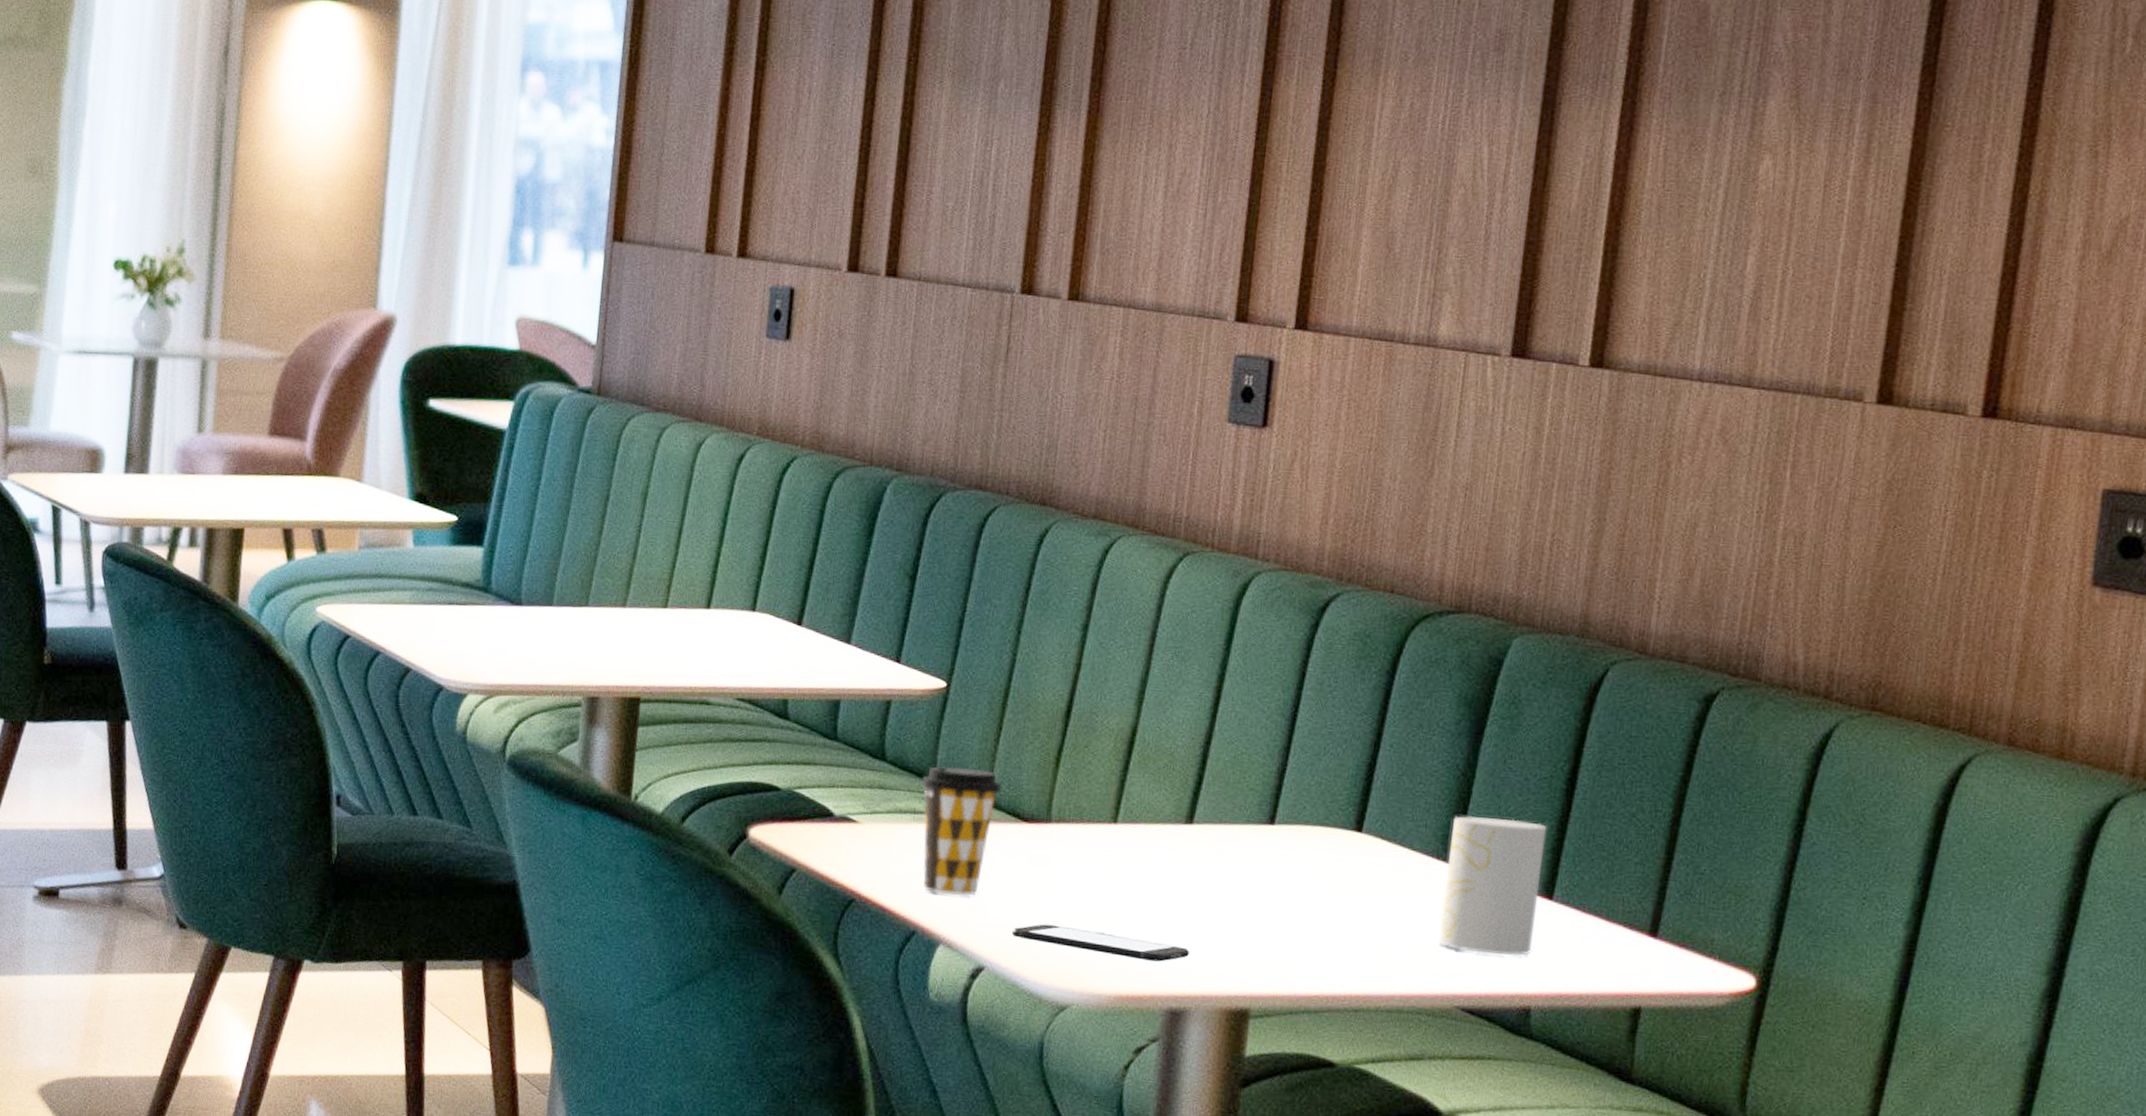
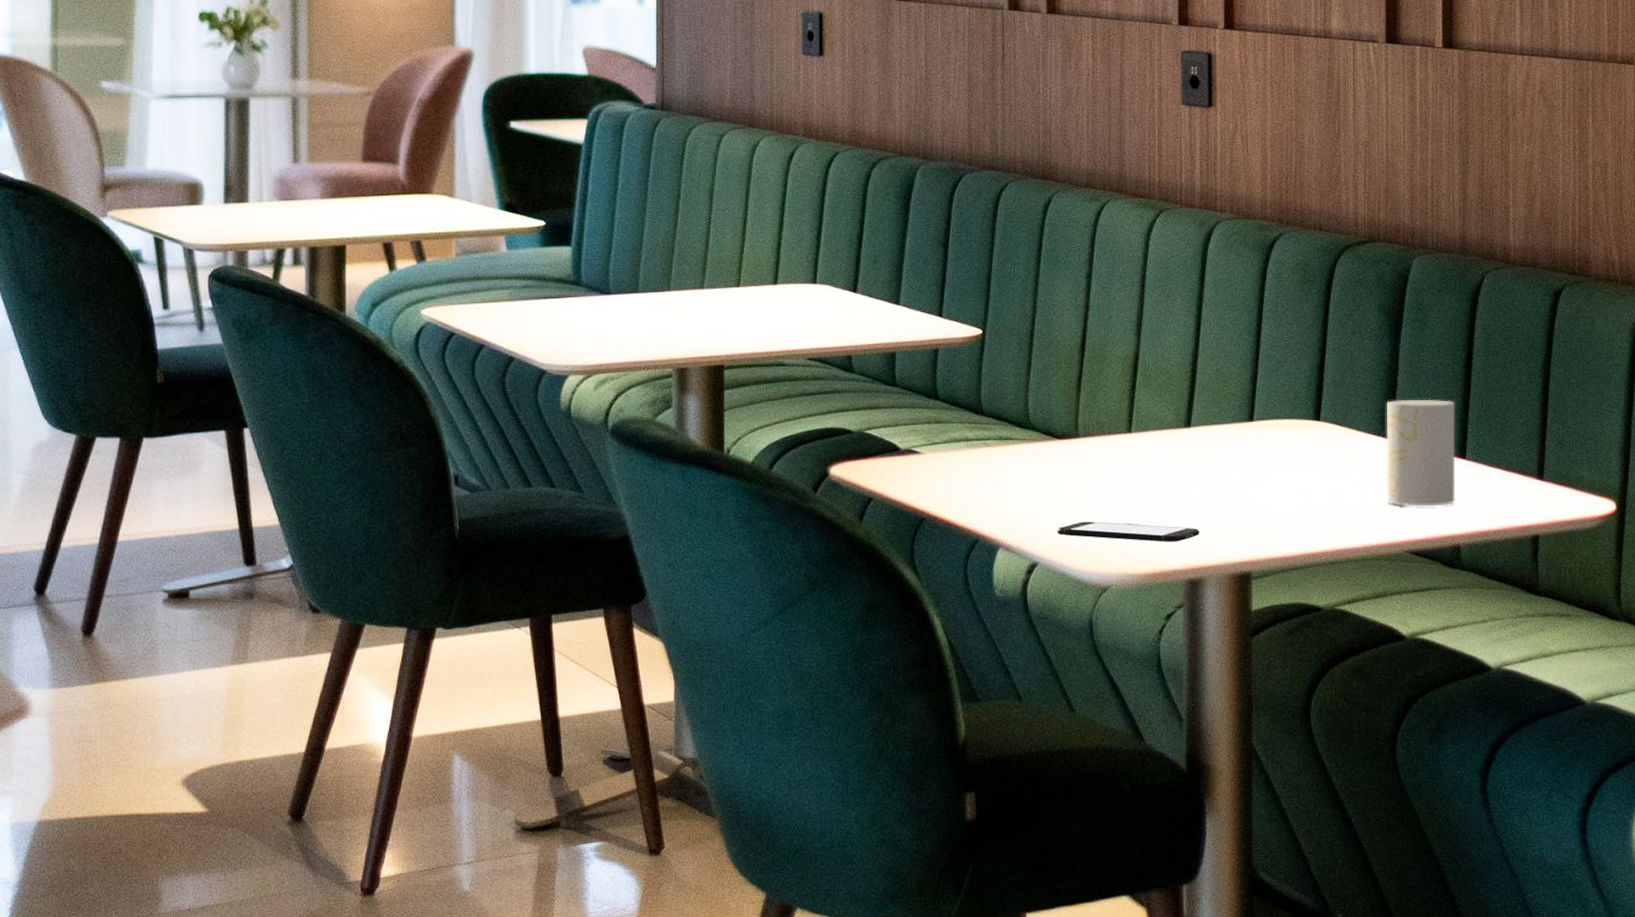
coffee cup: present [921,766,1002,897] -> none [970,399,1036,506]

